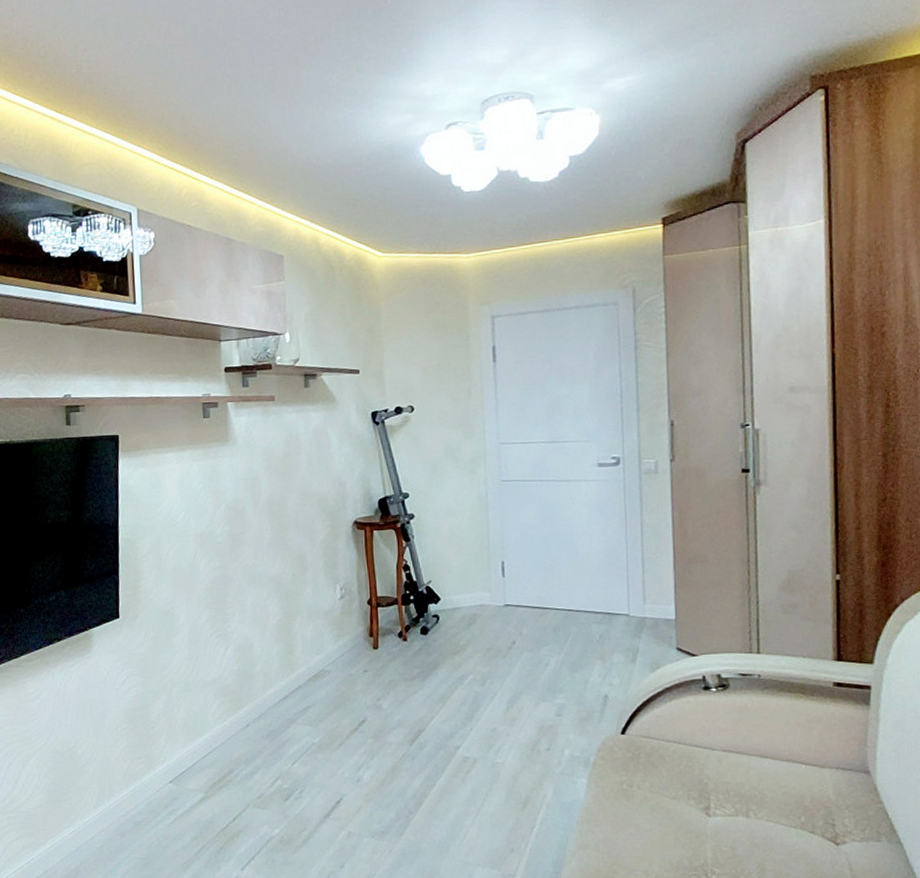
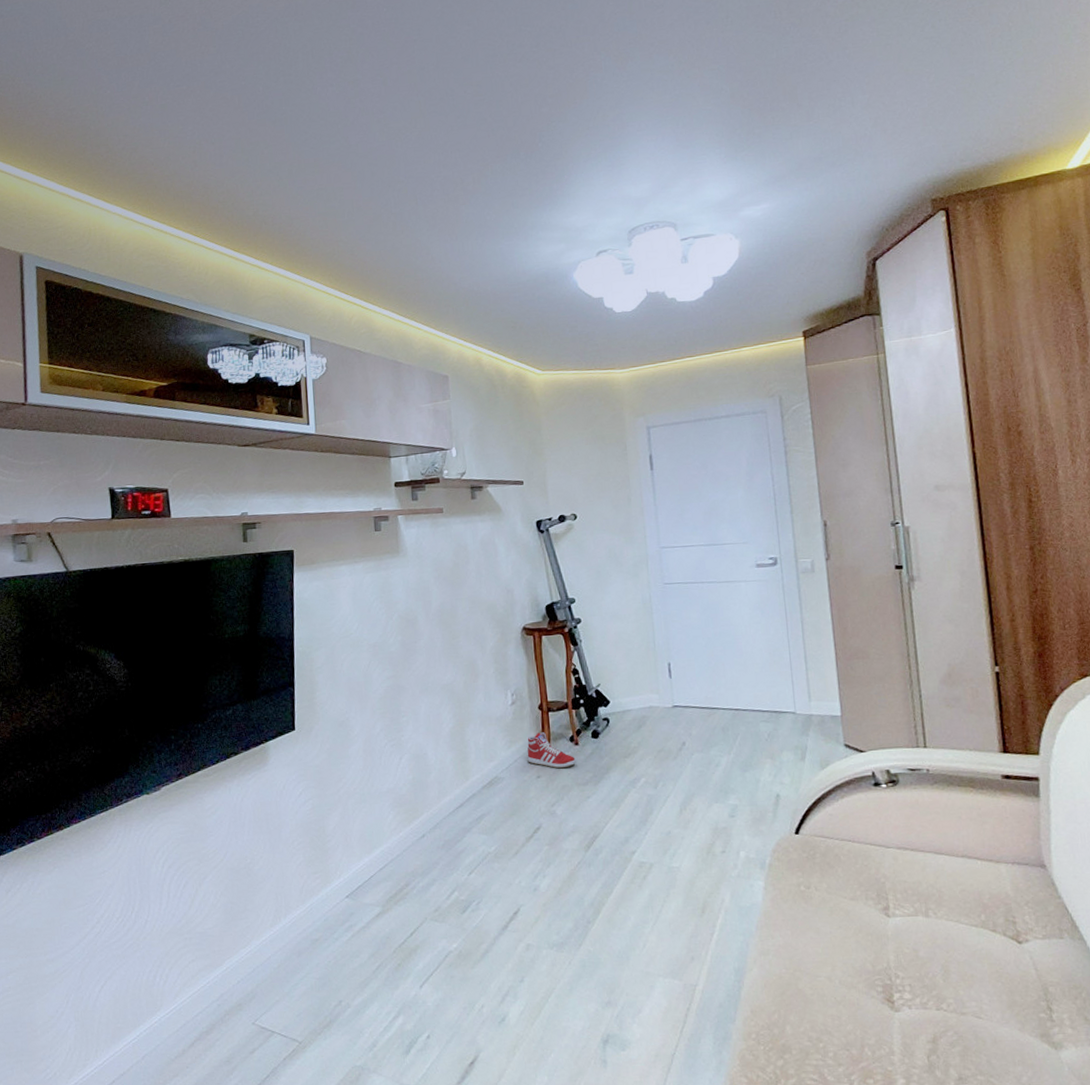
sneaker: none [354,627,404,664] -> present [527,732,576,769]

